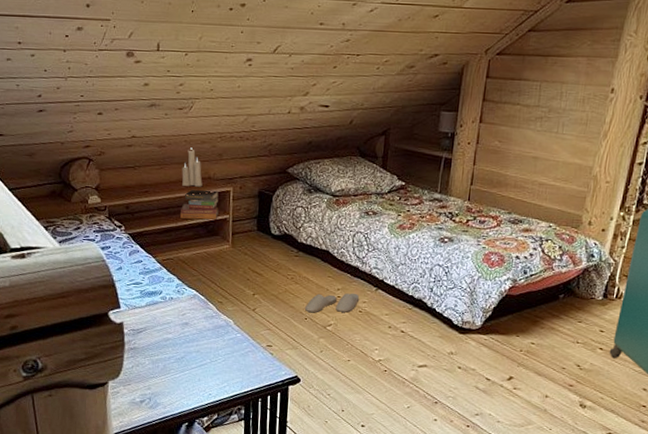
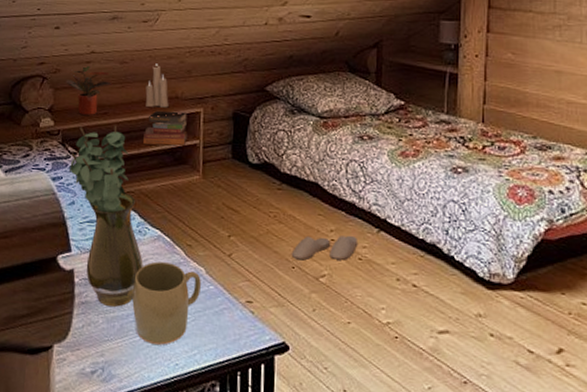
potted plant: none [108,149,153,193] -> present [64,66,113,115]
vase: none [115,202,182,351] -> present [68,125,143,307]
mug: none [173,315,230,380] -> present [132,261,201,345]

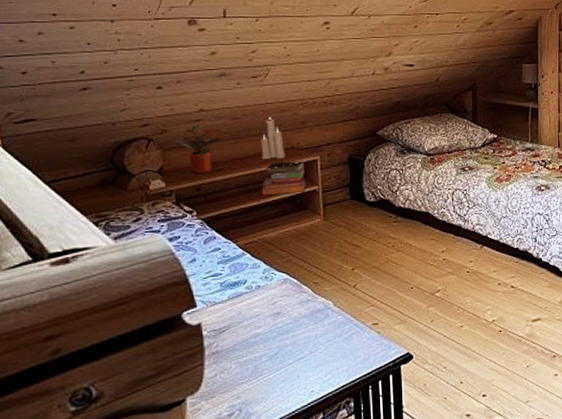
vase: present [68,125,143,307] -> none [186,180,272,352]
mug: present [132,261,201,345] -> none [264,302,330,378]
slippers: present [291,235,357,261] -> none [409,253,465,281]

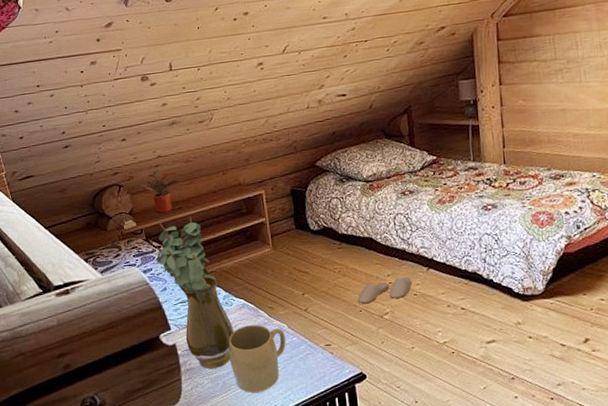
vase: none [186,180,272,352] -> present [156,217,234,369]
candle: present [261,117,285,159] -> none [211,157,234,197]
books: present [262,161,306,196] -> none [216,195,255,230]
mug: none [264,302,330,378] -> present [228,325,286,393]
slippers: none [409,253,465,281] -> present [357,276,411,304]

